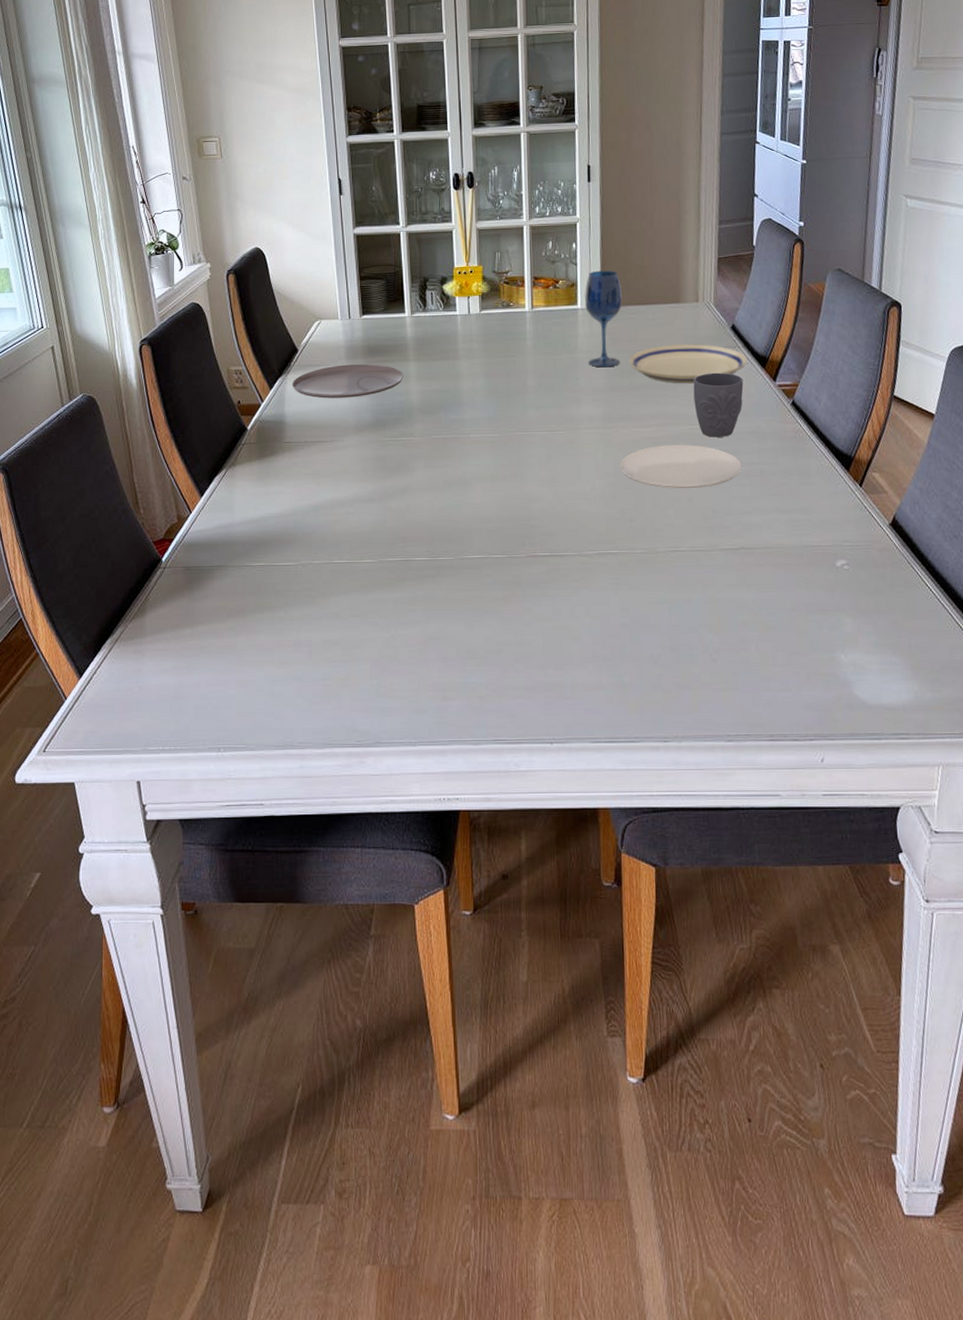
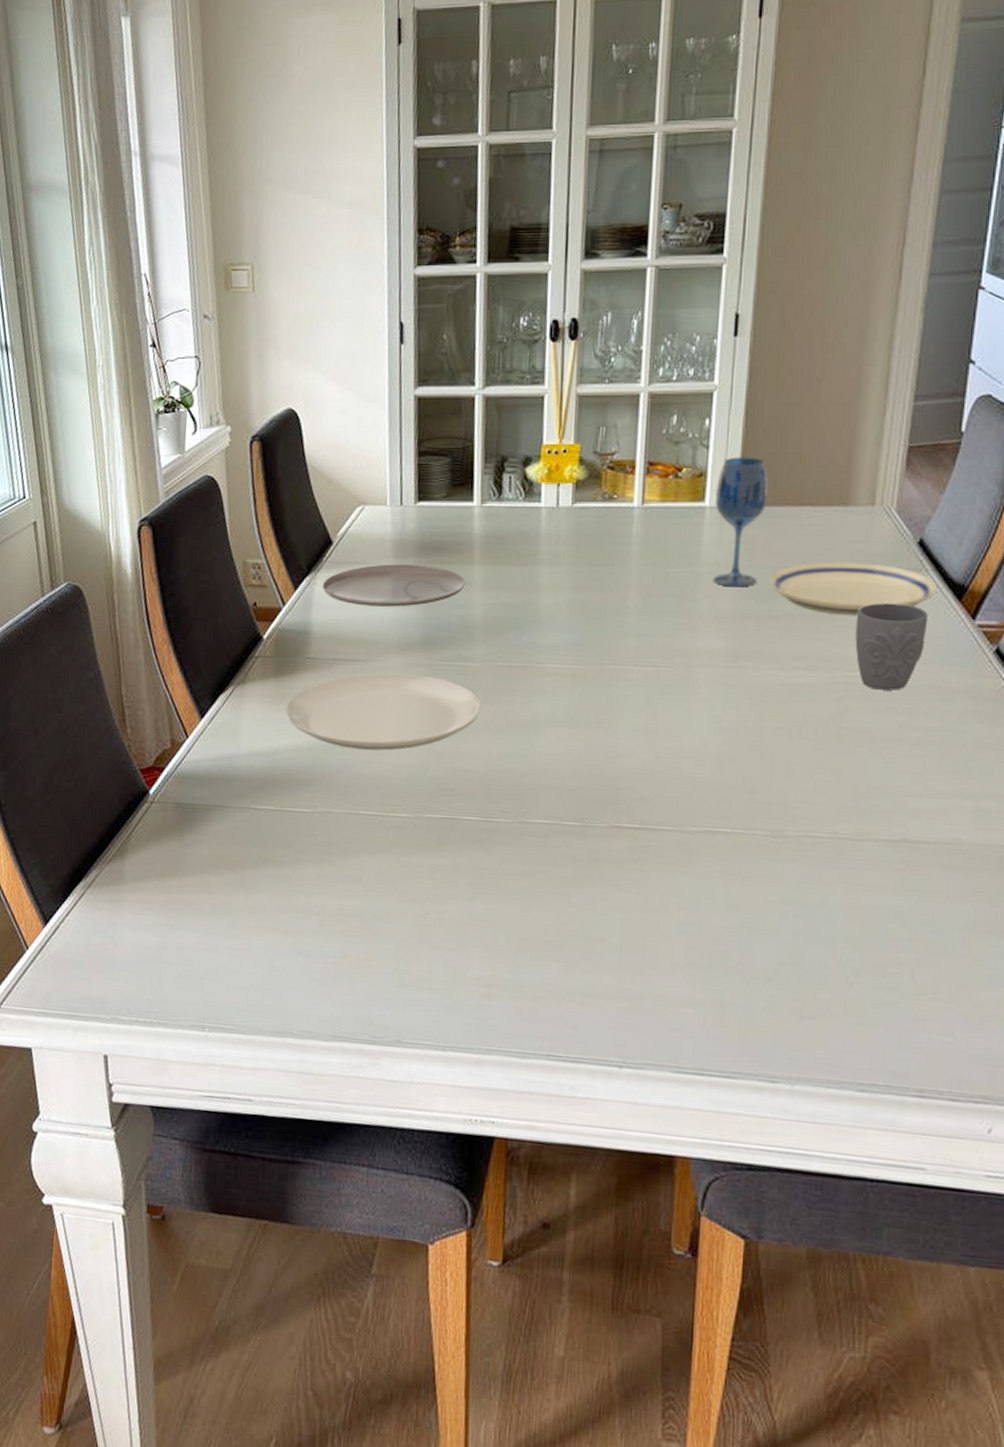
plate: none [270,449,423,511] -> present [286,673,481,751]
plate: present [620,444,742,489] -> none [744,695,915,757]

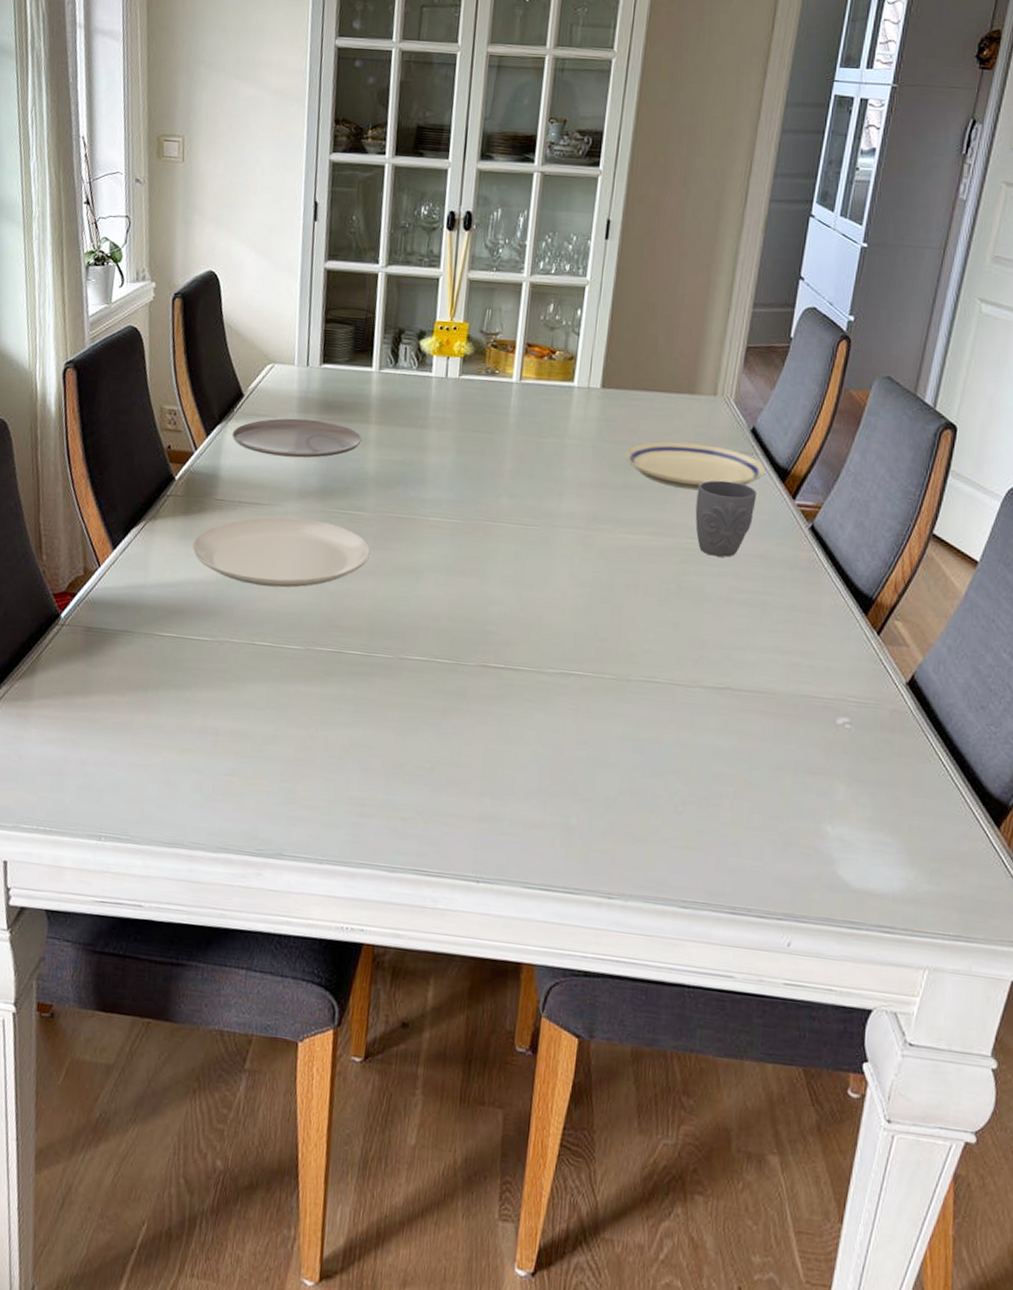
wineglass: present [713,457,768,587] -> none [578,344,628,459]

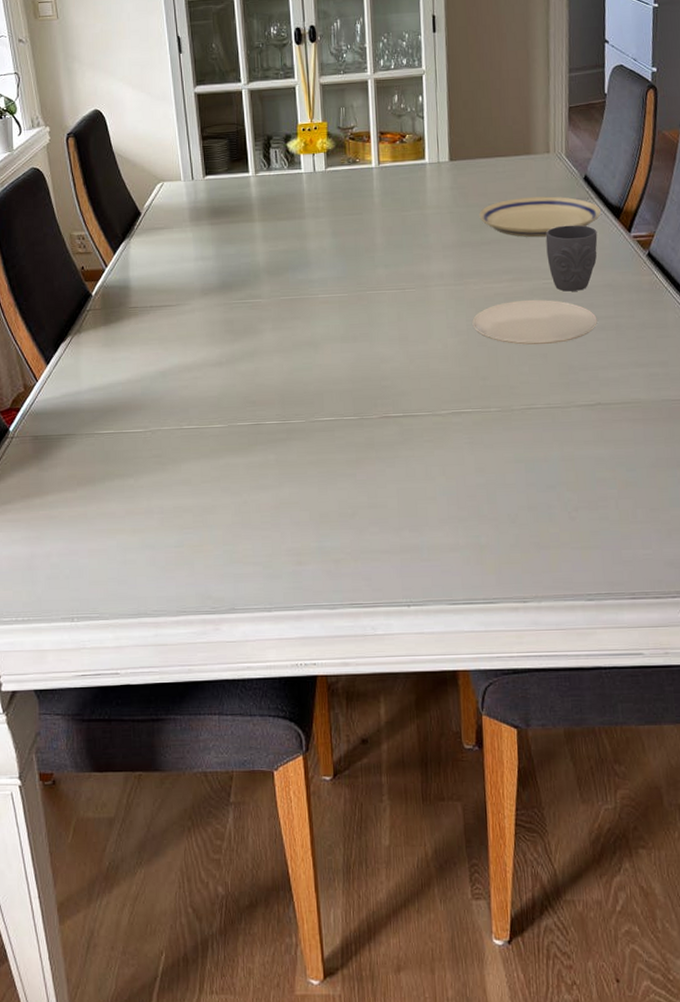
plate: present [192,516,370,588] -> none [116,312,271,377]
plate: present [232,418,362,458] -> none [135,225,249,262]
plate: none [598,557,742,613] -> present [472,299,598,345]

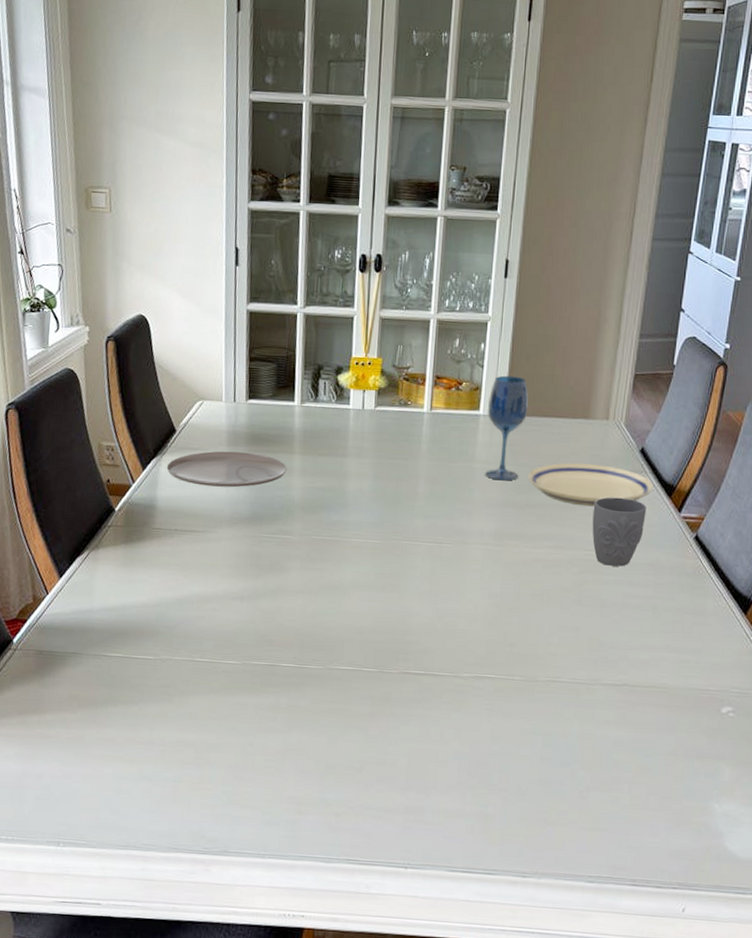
plate: none [135,225,249,262] -> present [166,451,287,488]
wineglass: none [432,123,471,223] -> present [485,375,528,481]
plate: present [472,299,598,345] -> none [507,569,635,618]

